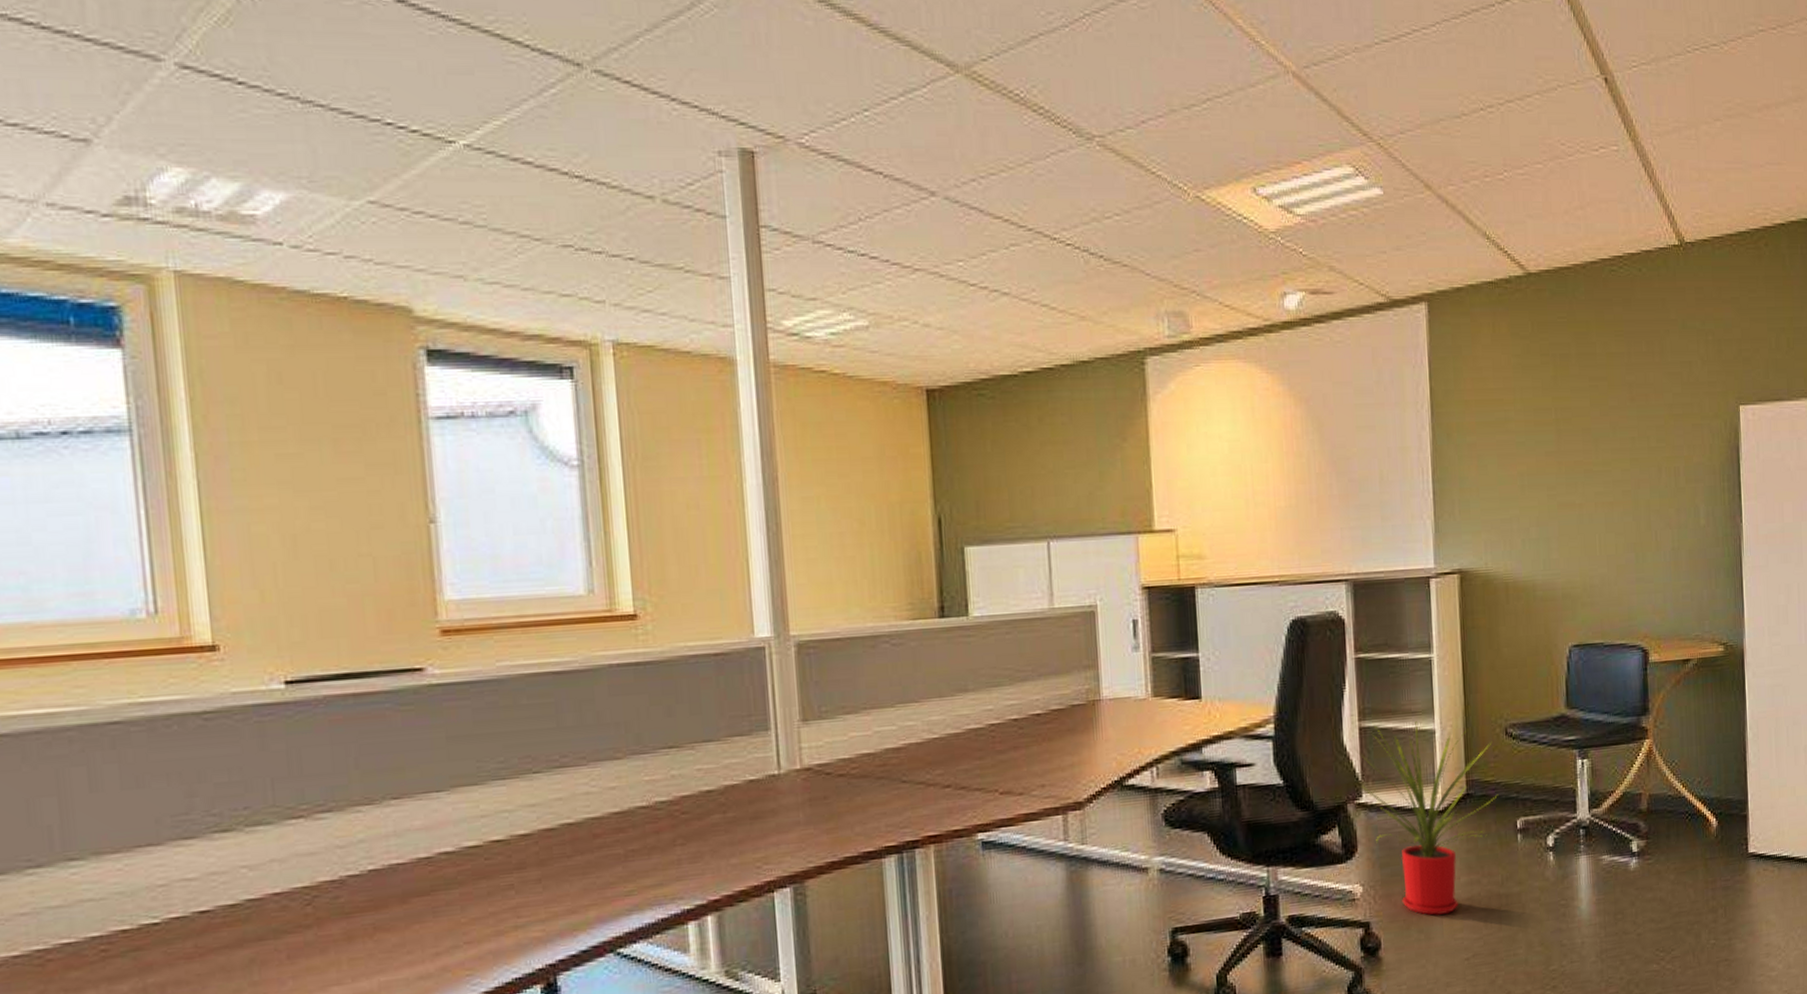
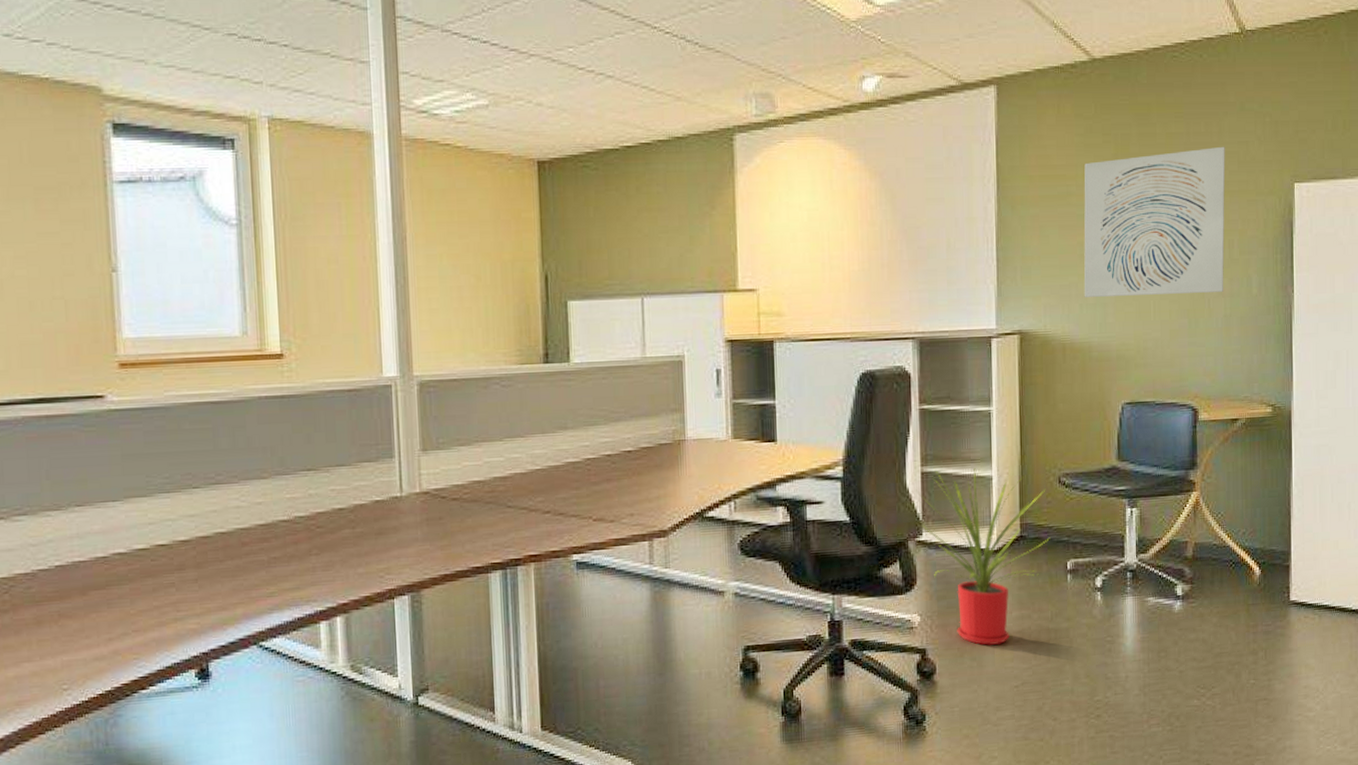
wall art: none [1522,367,1671,532] -> present [1084,146,1226,297]

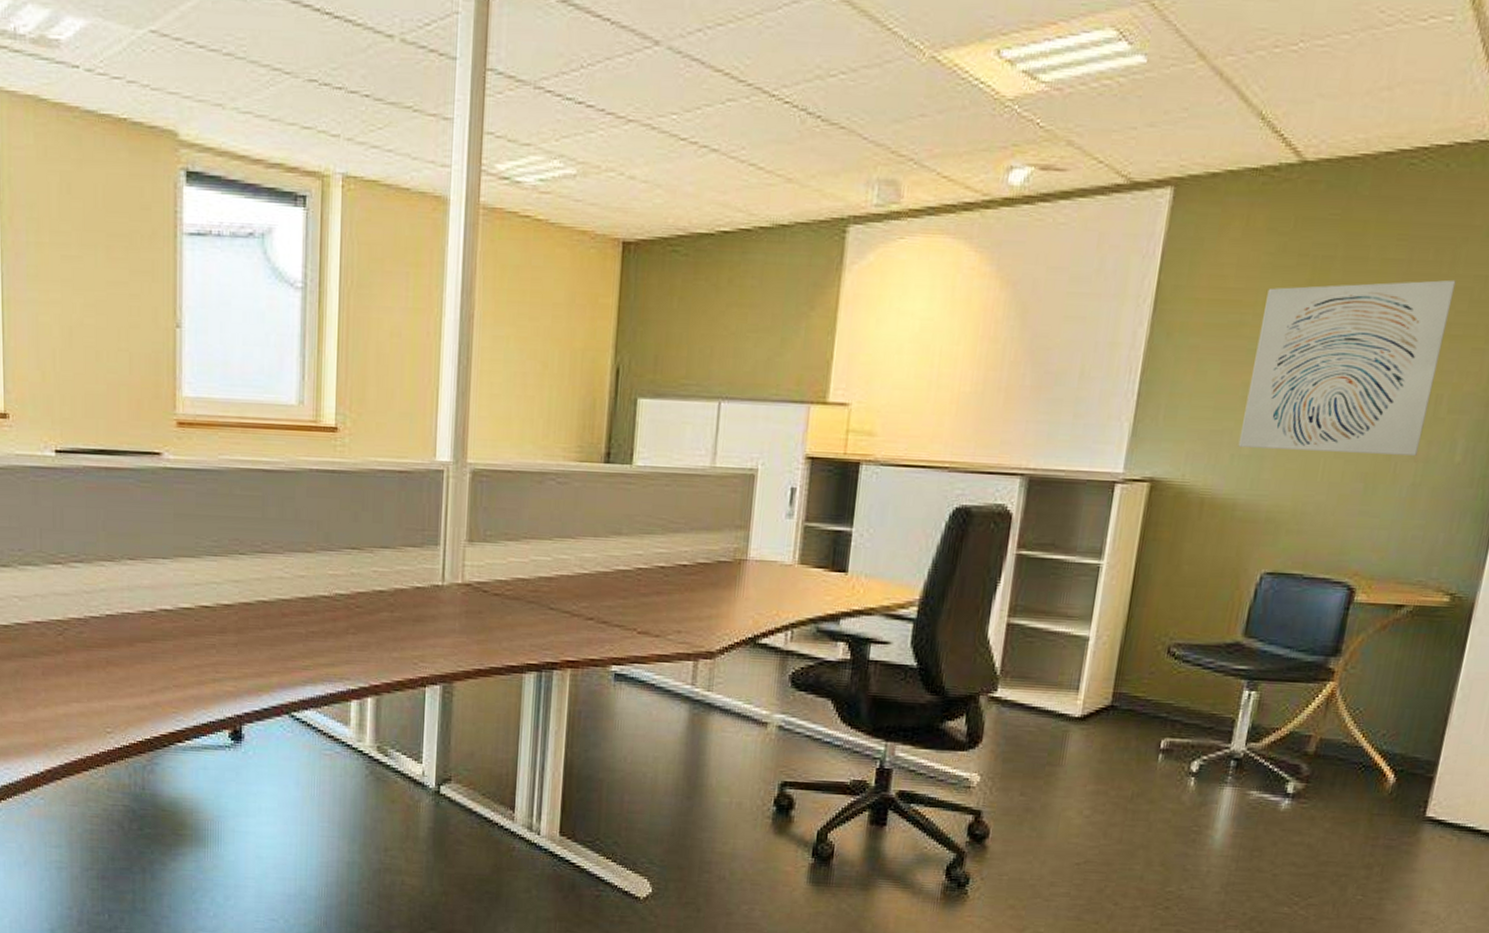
house plant: present [916,468,1051,646] -> none [998,622,1151,817]

